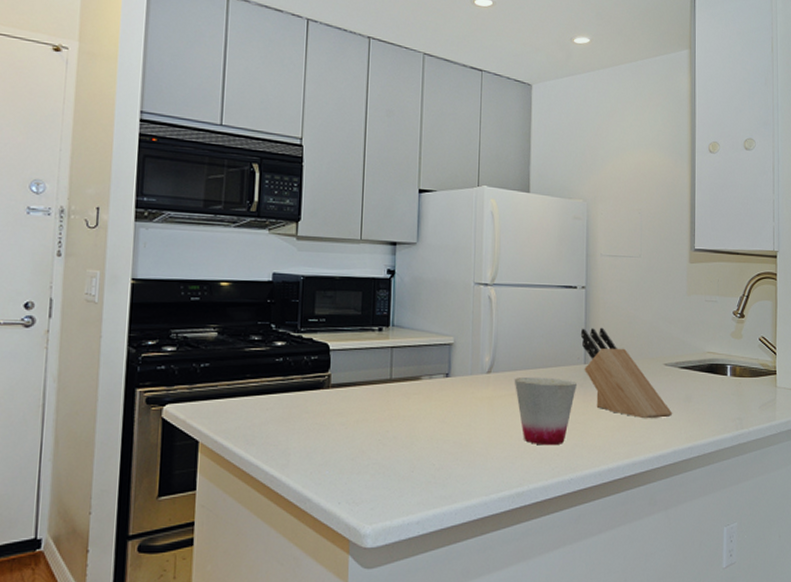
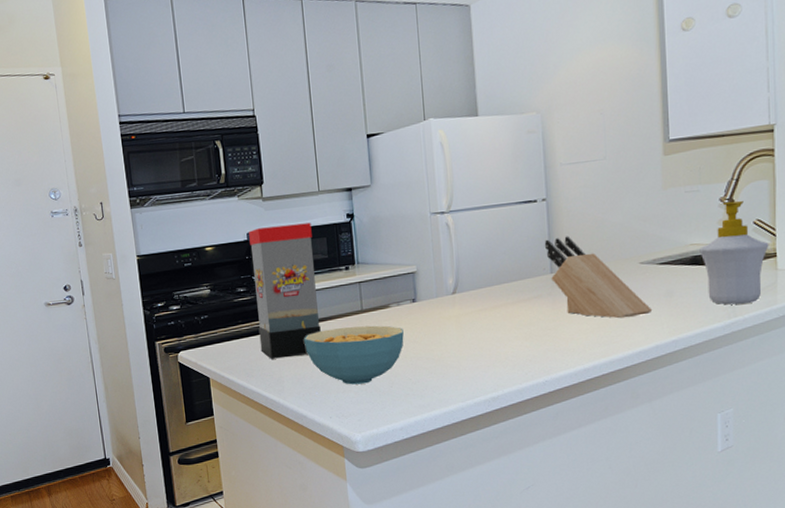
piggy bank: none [268,269,347,426] -> present [249,222,321,359]
cereal bowl: none [321,397,433,465] -> present [304,325,404,385]
cup: present [514,377,578,446] -> none [479,290,545,353]
soap bottle: none [714,316,771,416] -> present [698,201,769,305]

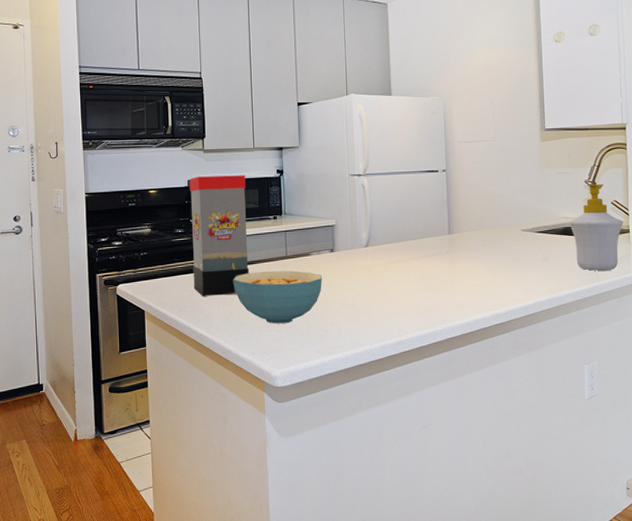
knife block: present [544,236,653,319] -> none [443,203,532,277]

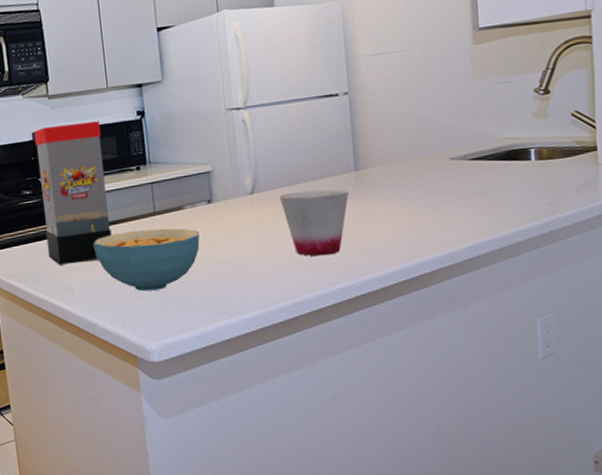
cup: none [388,247,444,303] -> present [279,189,350,256]
soap bottle: present [568,183,624,271] -> none [512,91,589,202]

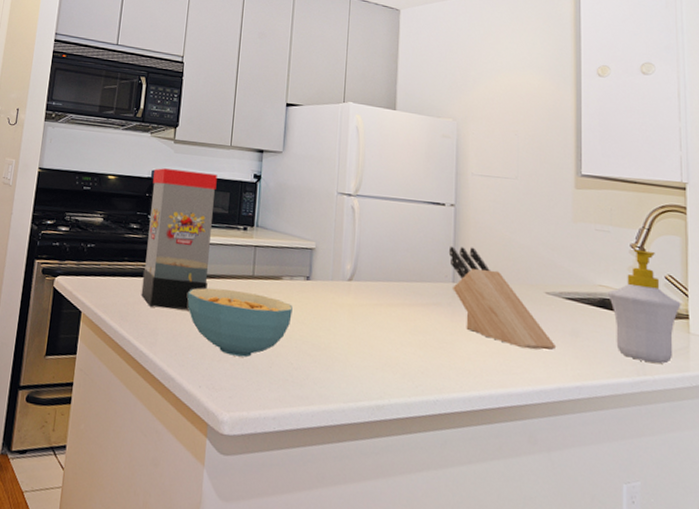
cup: present [279,189,350,256] -> none [376,288,445,363]
knife block: none [347,131,465,218] -> present [448,246,557,351]
soap bottle: none [512,91,589,202] -> present [607,249,681,364]

